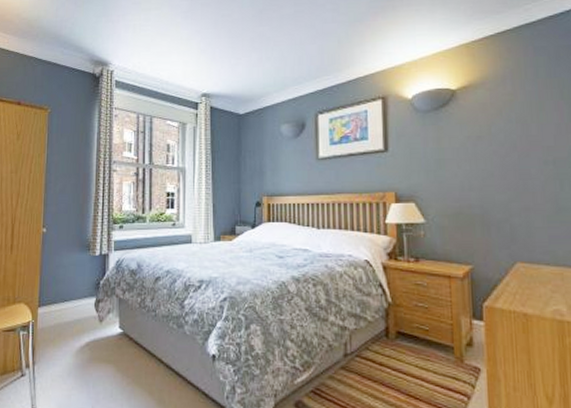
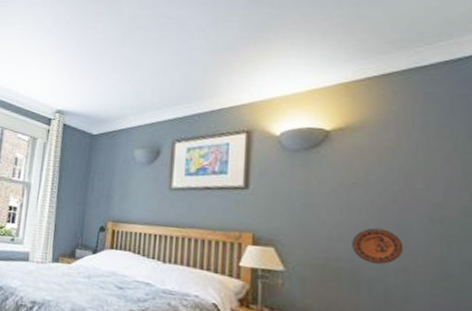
decorative plate: none [481,175,525,206] -> present [352,228,404,265]

